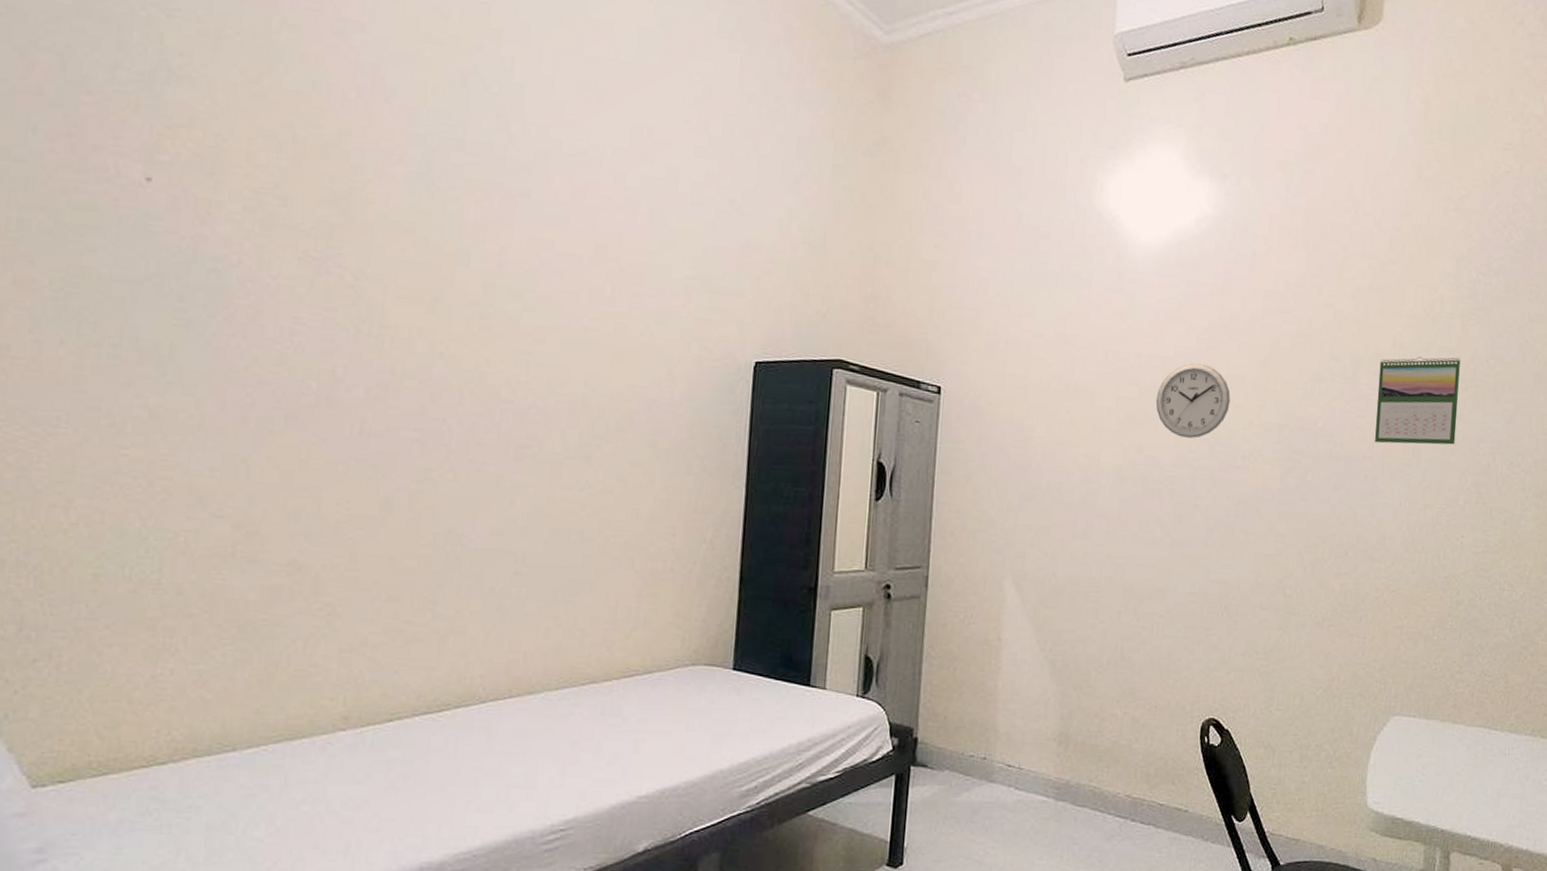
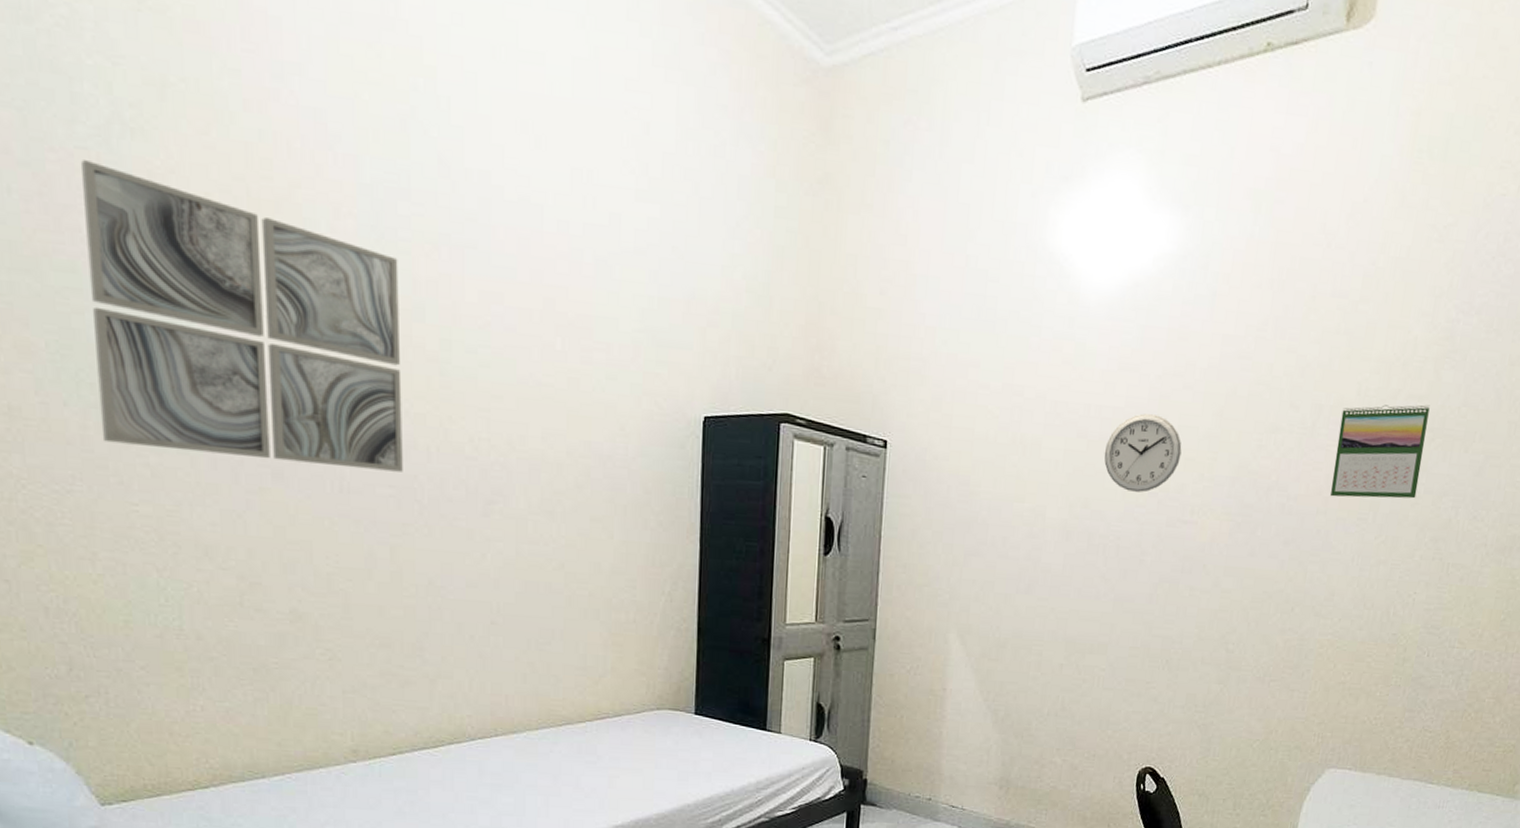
wall art: none [98,103,447,415] -> present [80,160,403,472]

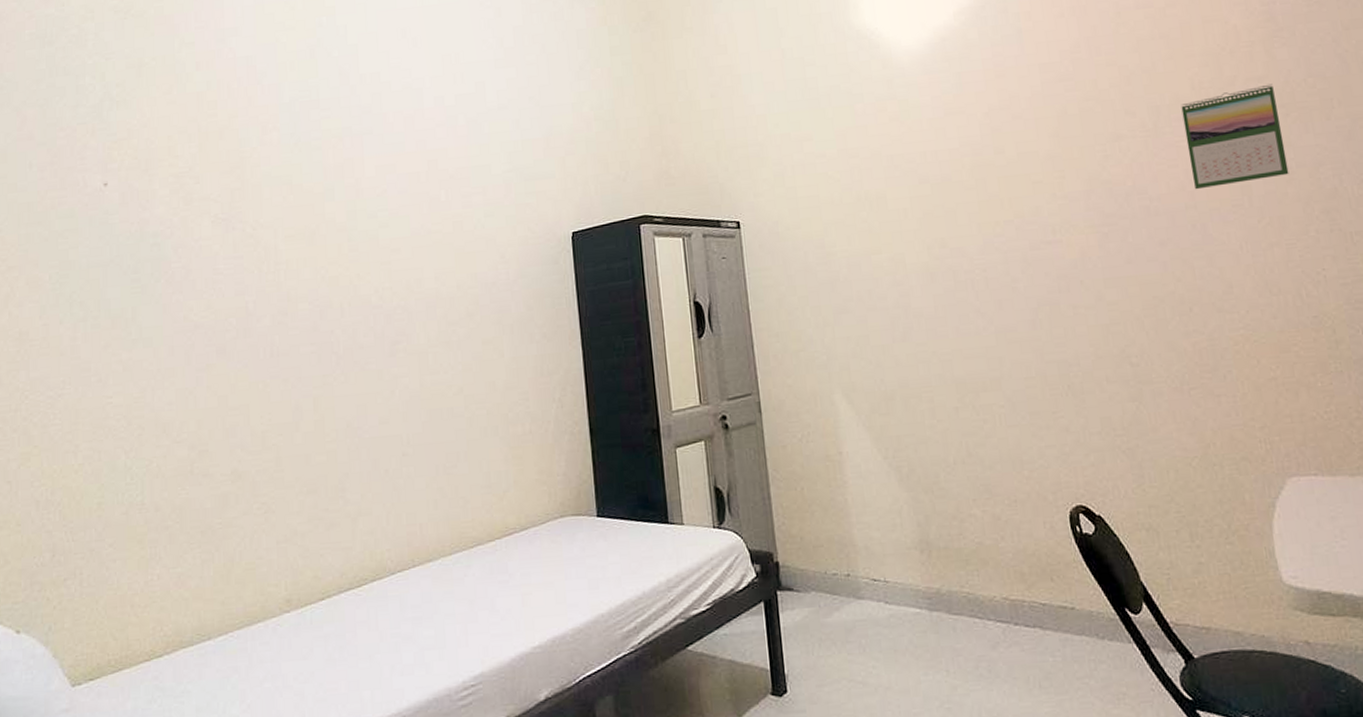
wall art: present [80,160,403,472] -> none [80,131,322,348]
wall clock: present [1104,413,1182,493] -> none [949,148,1028,224]

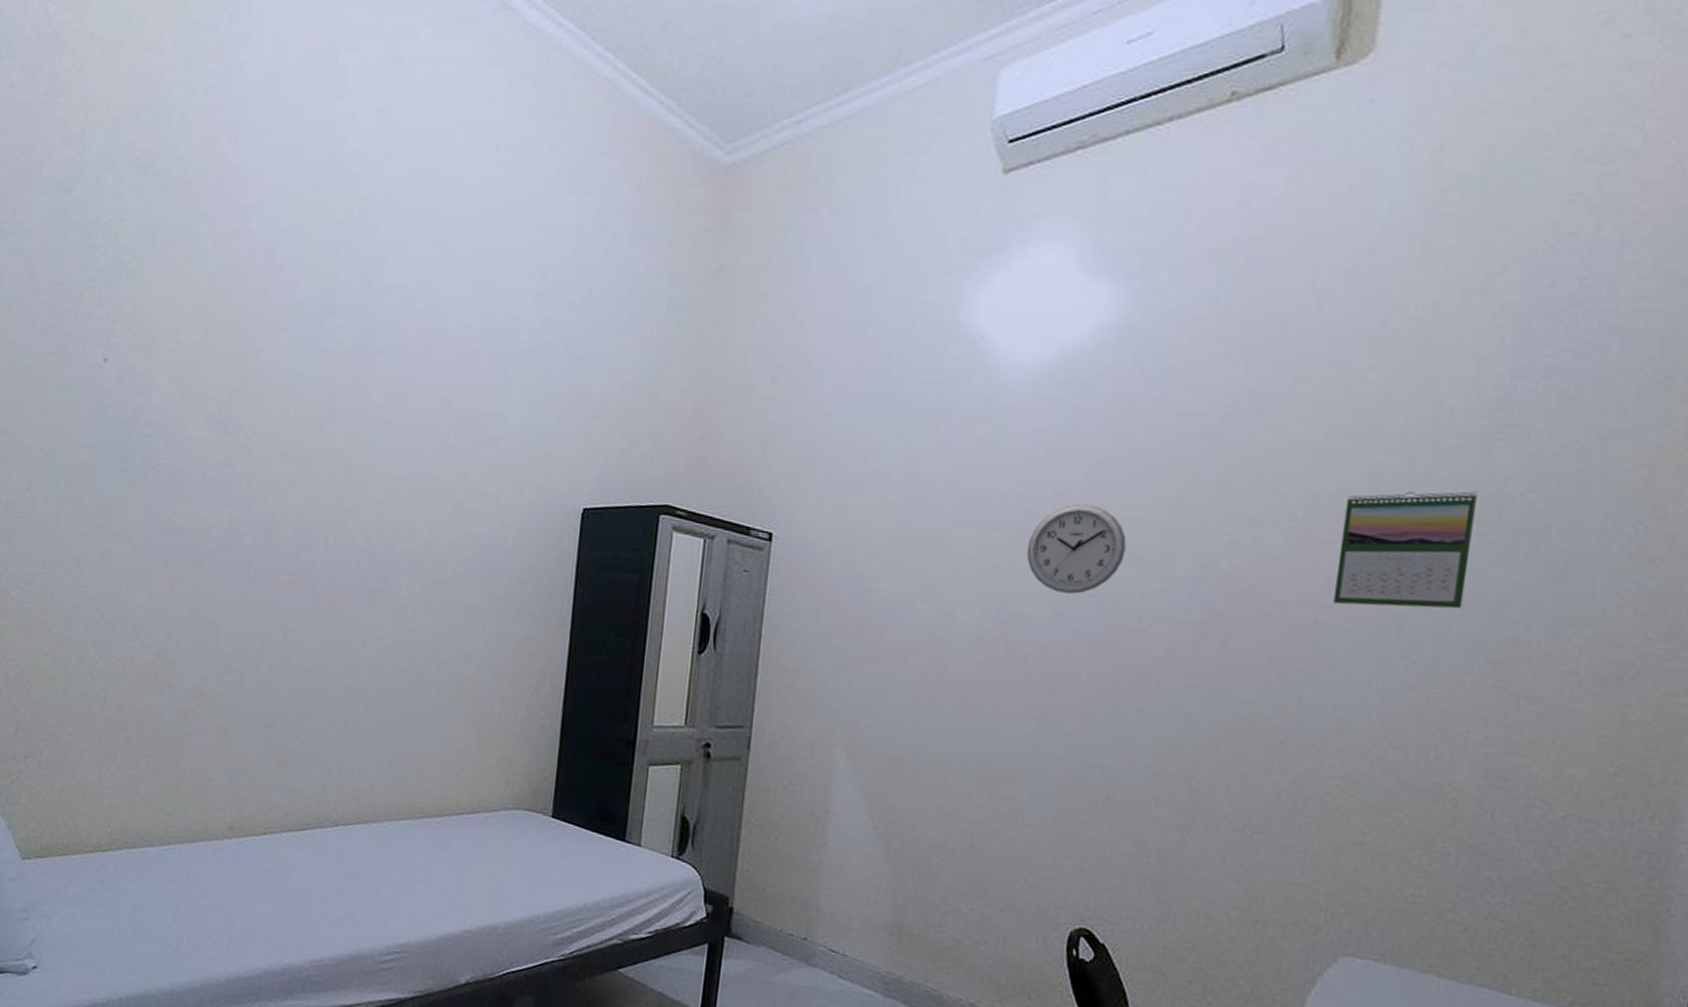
wall clock: none [949,148,1028,224] -> present [1026,504,1127,594]

